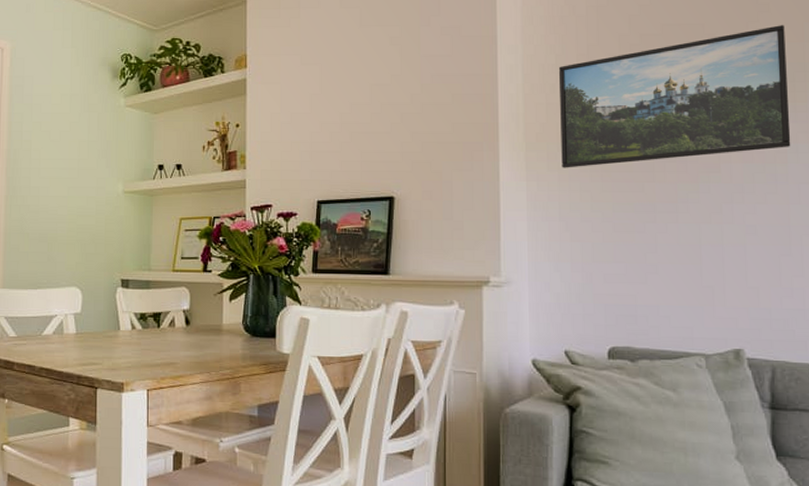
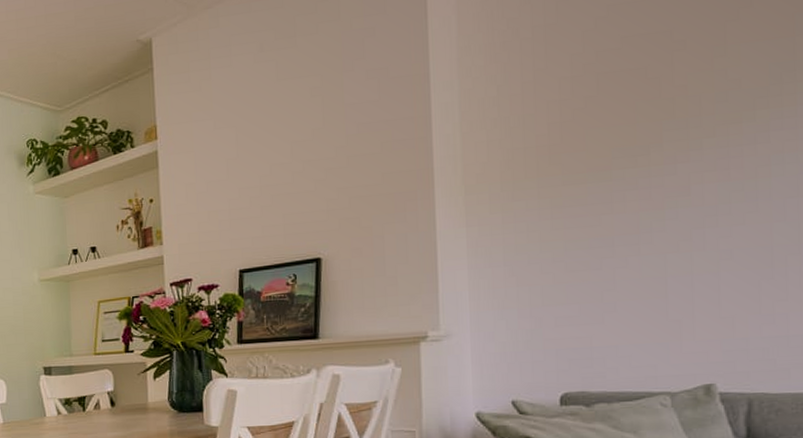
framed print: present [558,25,791,168] -> none [500,20,776,209]

